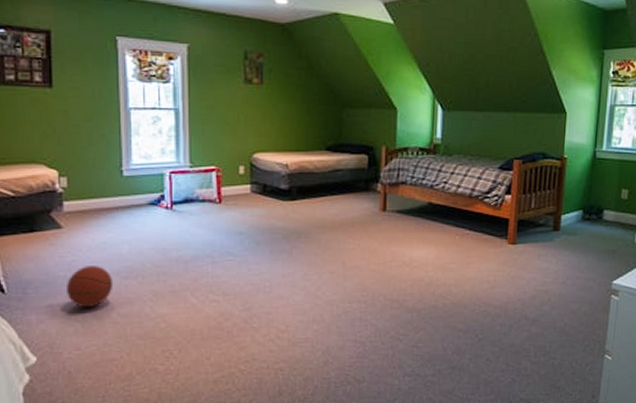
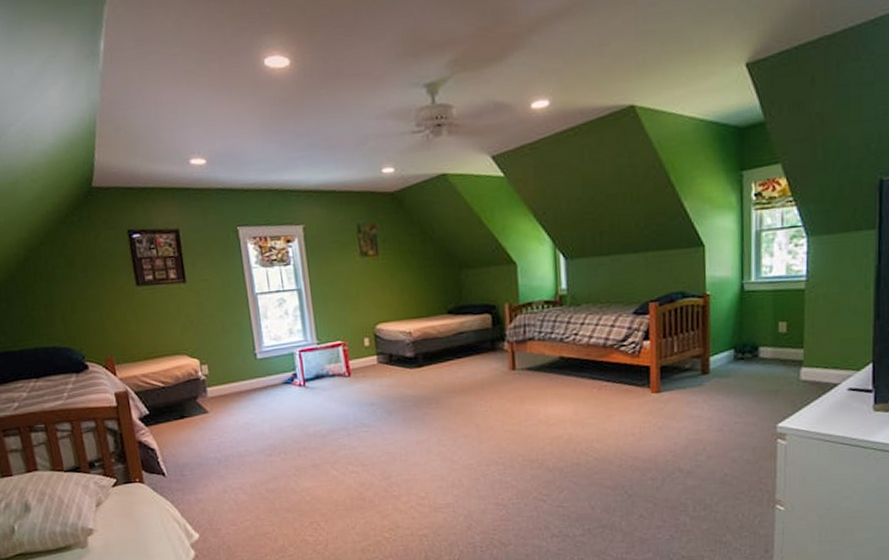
basketball: present [67,266,114,308] -> none [218,445,259,486]

